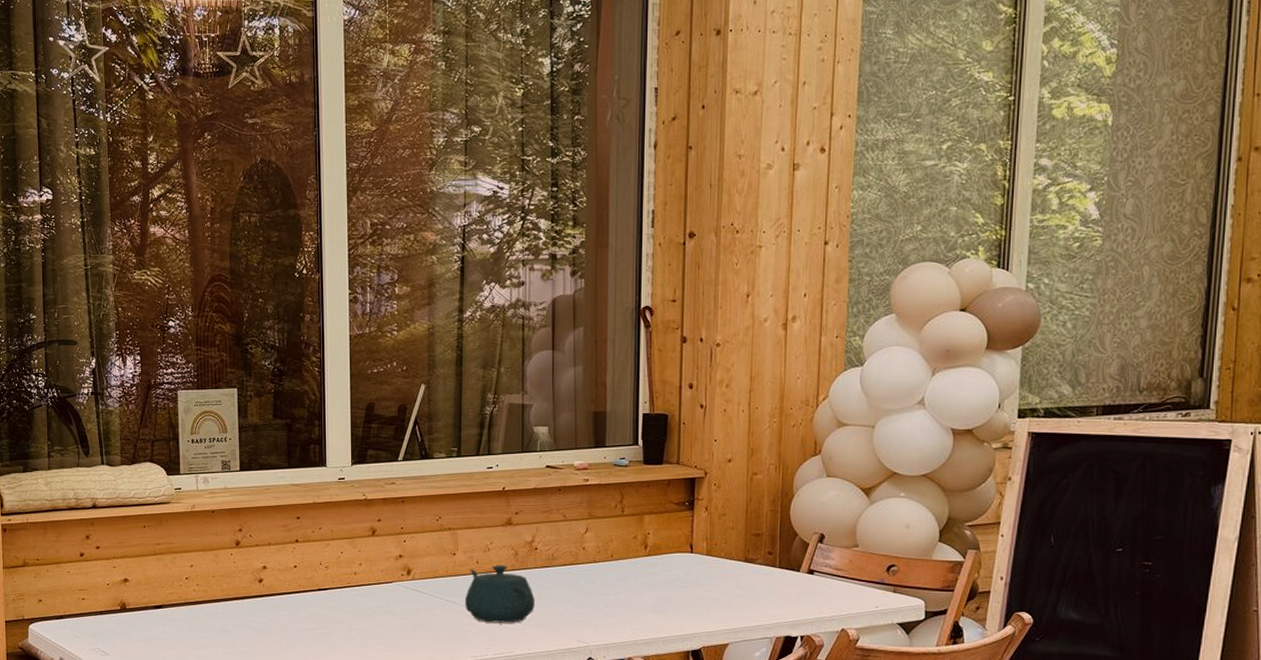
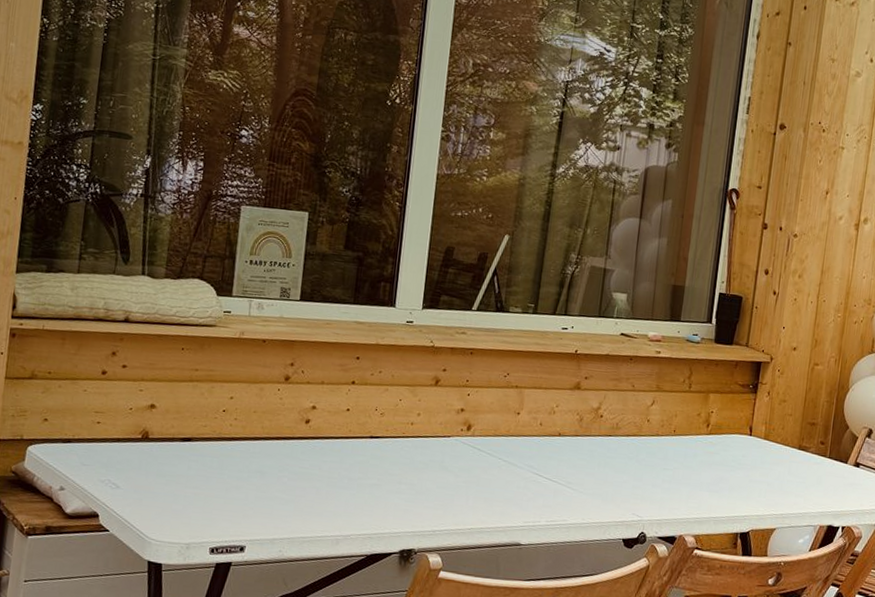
teapot: present [465,564,535,623] -> none [523,428,595,491]

